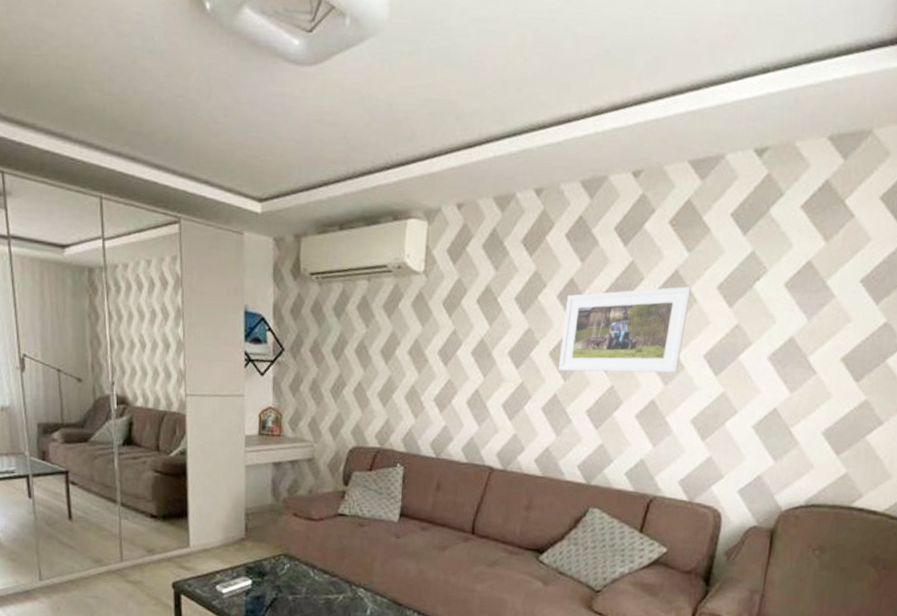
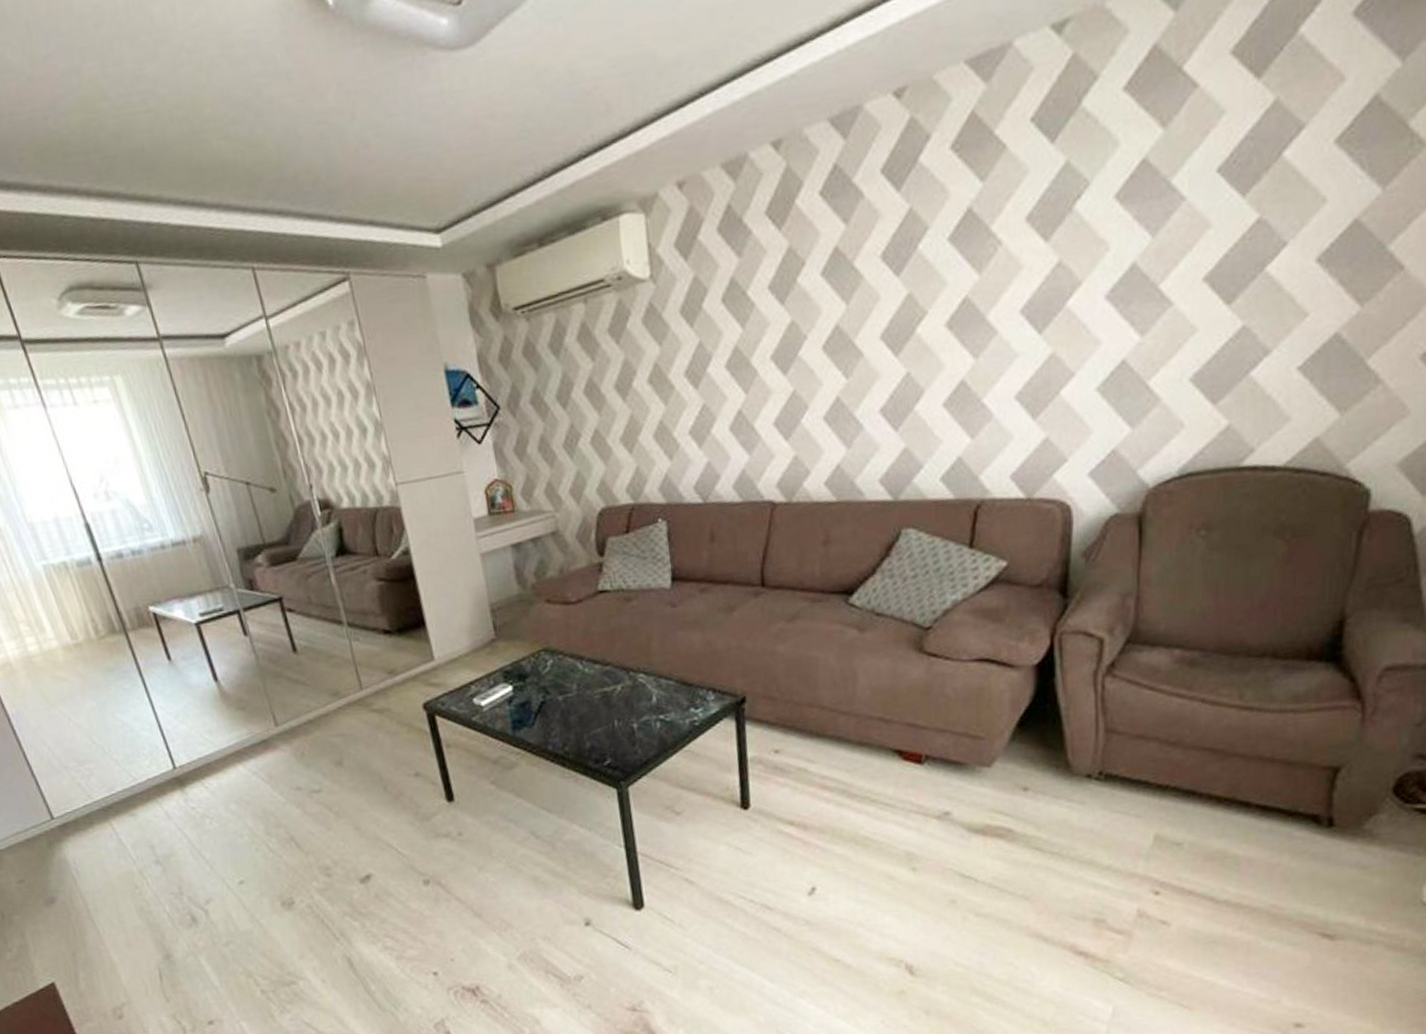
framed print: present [559,286,691,373] -> none [833,225,993,366]

